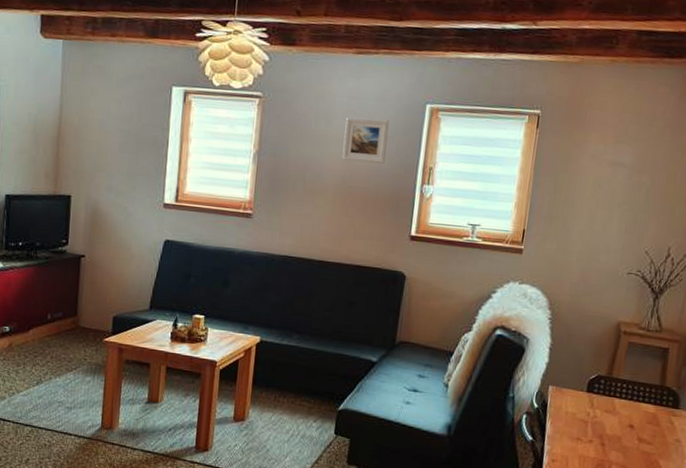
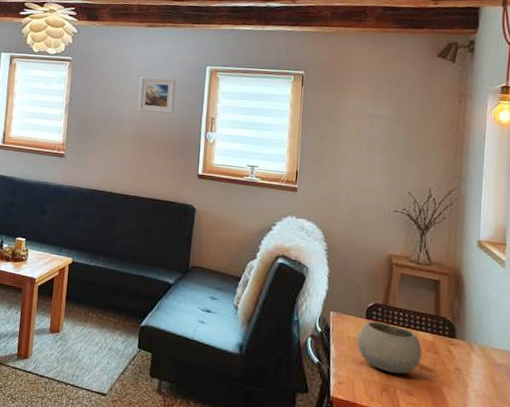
bowl: none [575,394,643,449] -> present [357,321,422,374]

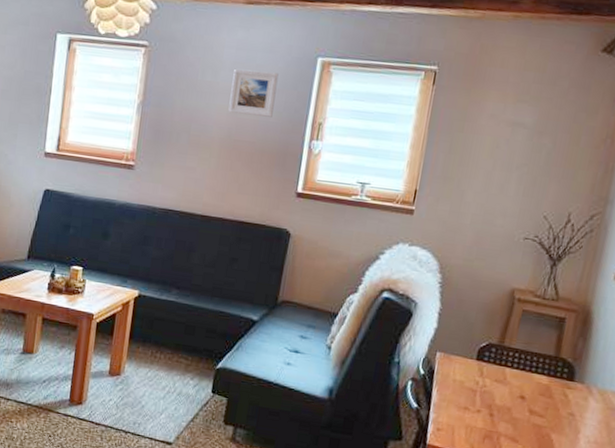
bowl: present [357,321,422,374] -> none [462,362,535,420]

